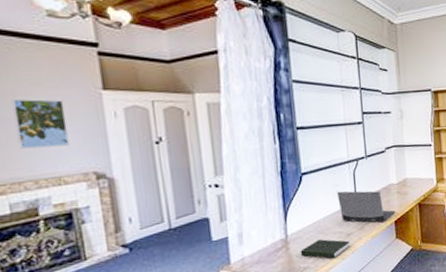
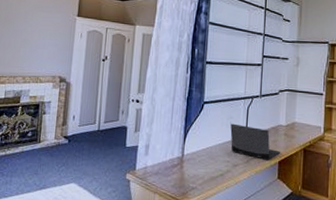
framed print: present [11,99,70,149] -> none [20,18,52,54]
book: present [300,238,350,259] -> none [191,164,235,185]

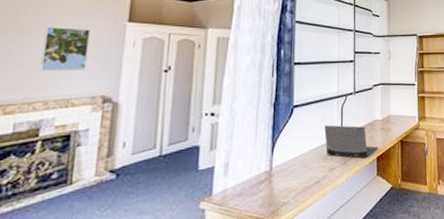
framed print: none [20,18,52,54] -> present [39,27,91,71]

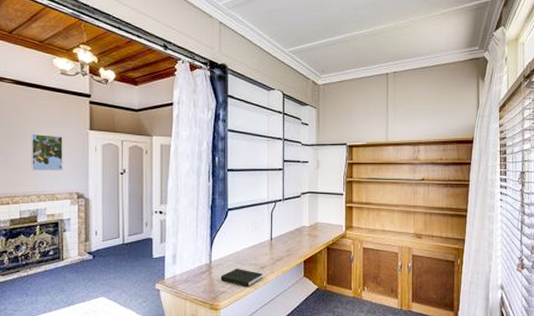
book: none [282,172,332,195] -> present [220,268,263,287]
laptop computer: present [324,125,379,159] -> none [256,228,306,260]

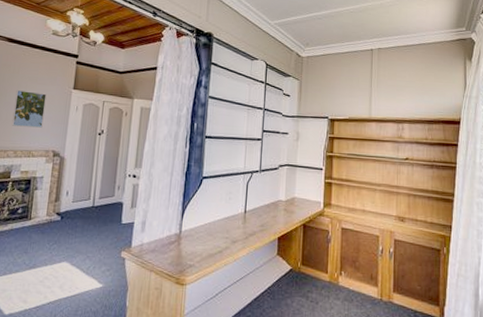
book: present [220,268,263,287] -> none [189,240,234,263]

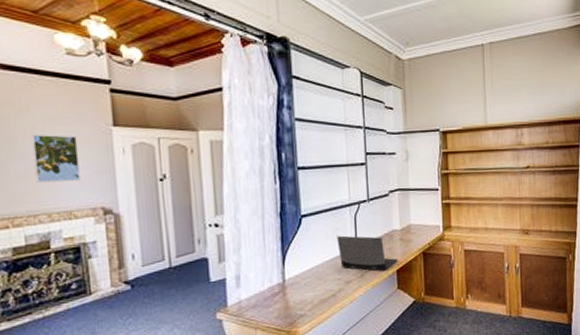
laptop computer: none [229,199,281,236] -> present [337,235,399,271]

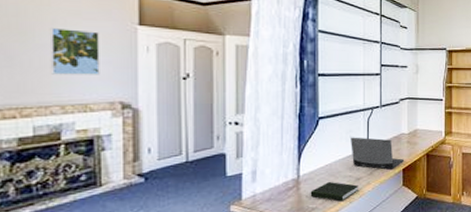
book: none [297,285,349,308] -> present [310,181,358,202]

